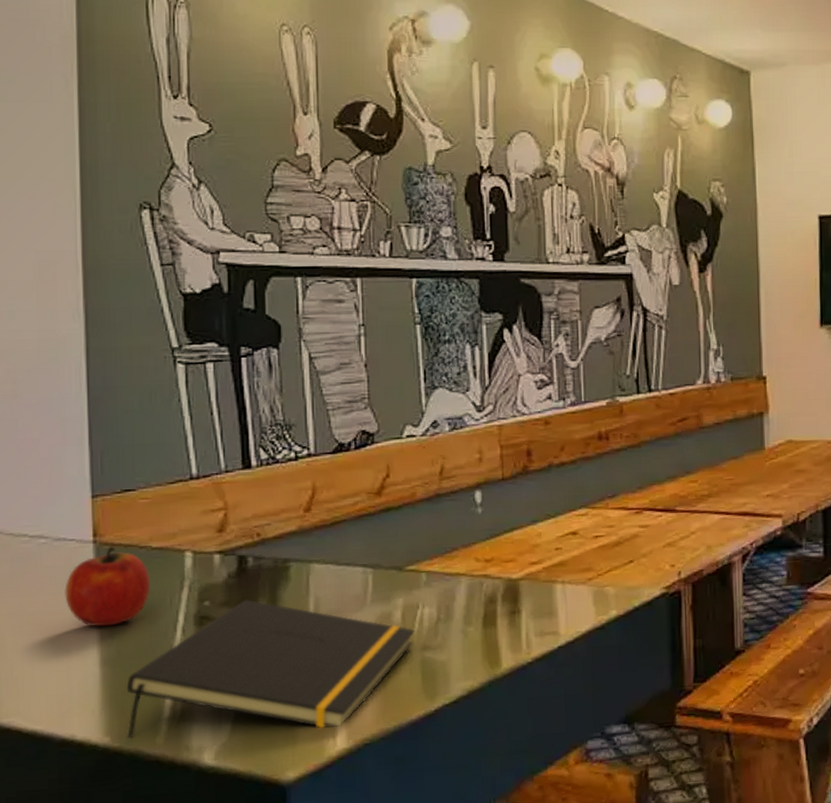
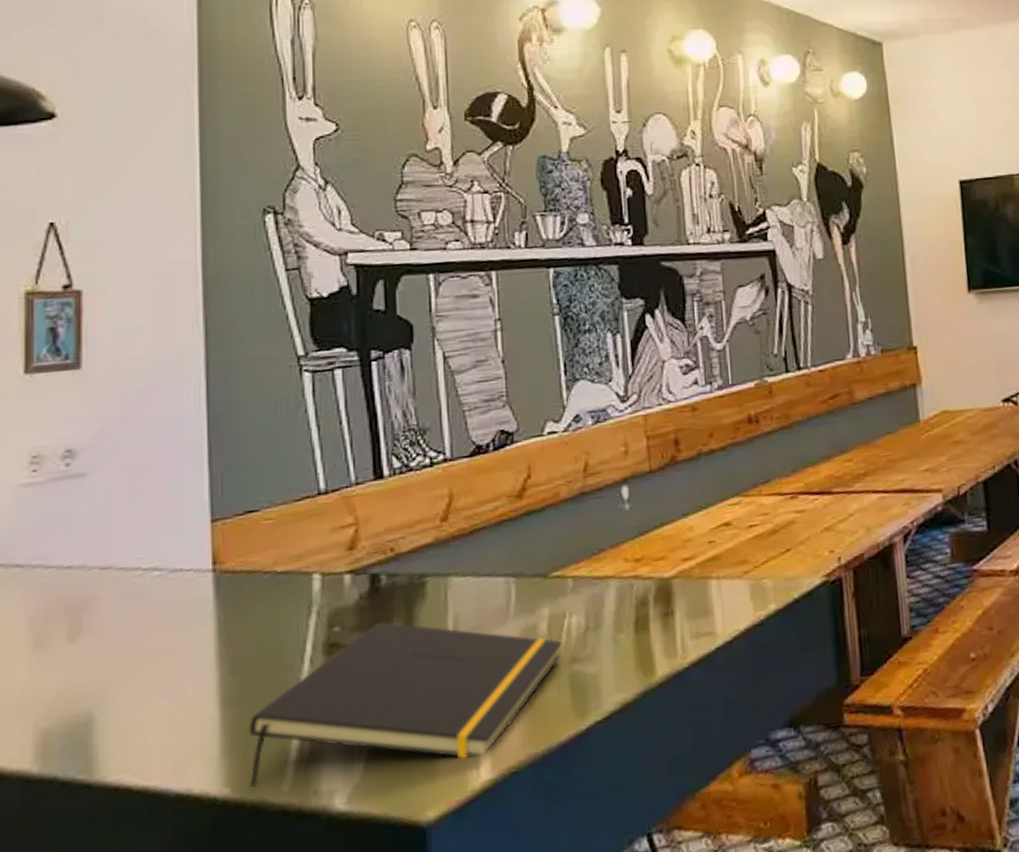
fruit: present [65,546,151,627] -> none [181,574,276,664]

